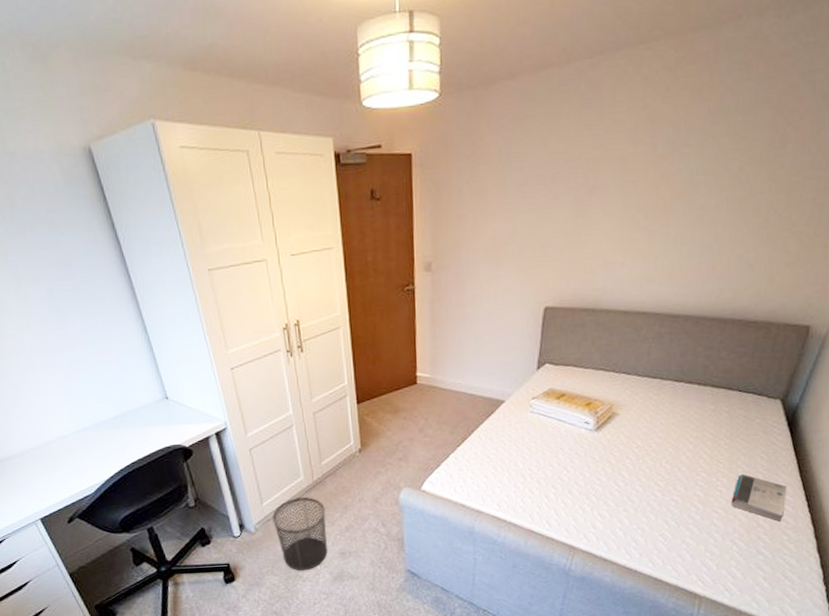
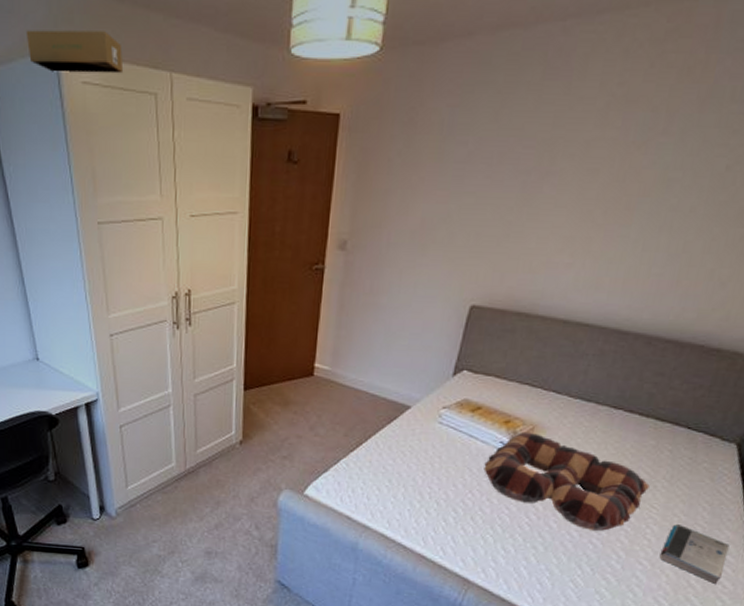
box: none [123,100,216,140] -> present [25,30,124,74]
waste bin: present [272,497,327,570] -> none [136,485,195,566]
seat cushion: none [574,410,714,489] -> present [484,431,650,531]

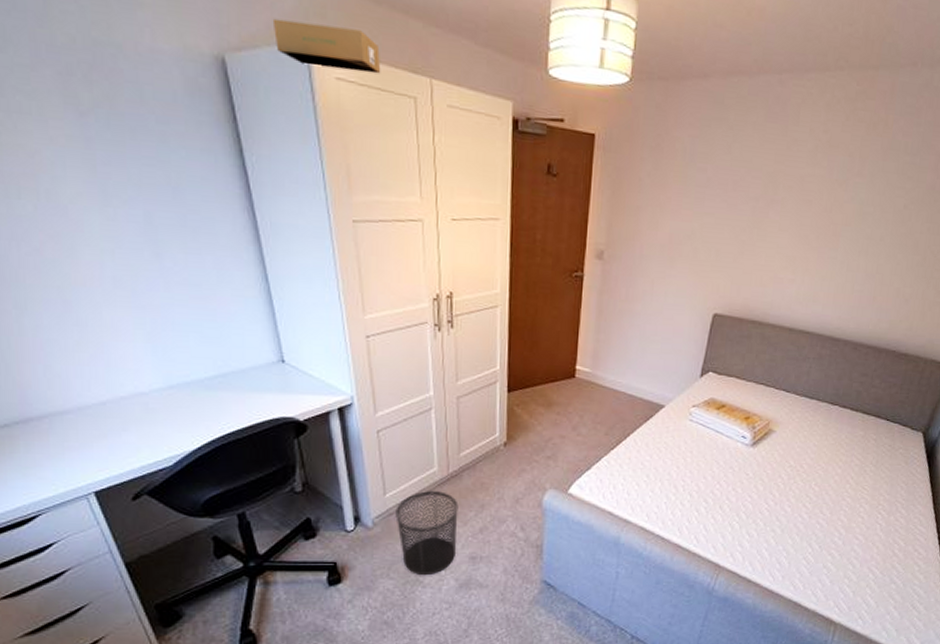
waste bin: none [136,485,195,566] -> present [395,491,459,575]
seat cushion: present [484,431,650,531] -> none [729,426,861,512]
book: present [659,523,730,584] -> none [871,501,922,552]

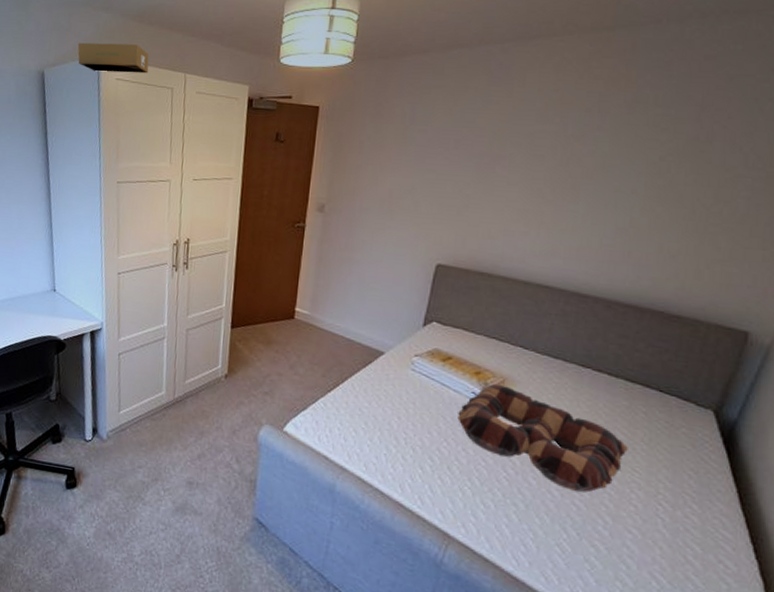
waste bin: present [395,491,459,575] -> none [126,412,181,493]
seat cushion: none [729,426,861,512] -> present [457,383,628,493]

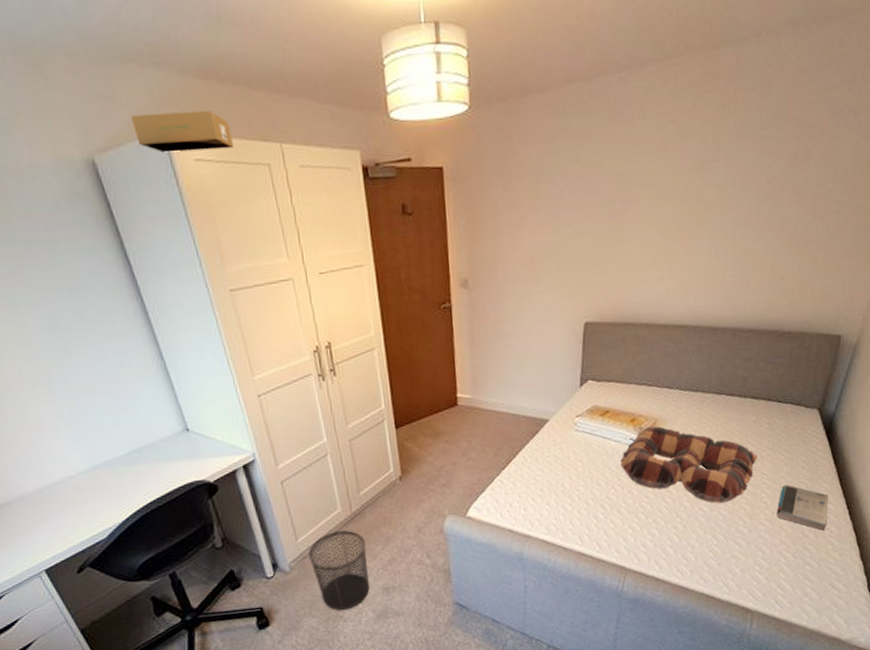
waste bin: none [126,412,181,493] -> present [308,530,370,610]
book: none [649,490,724,563] -> present [776,484,828,531]

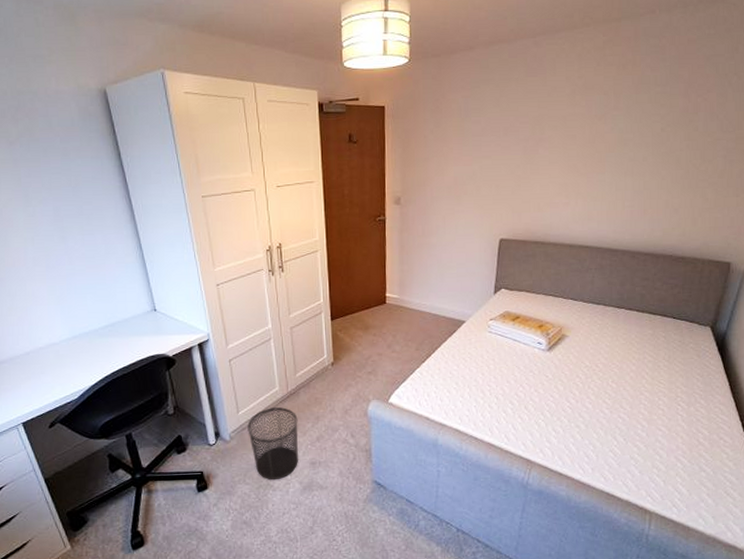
box: present [130,110,235,153] -> none [138,55,217,86]
seat cushion: present [620,426,757,503] -> none [528,332,655,407]
book: present [776,484,828,531] -> none [673,394,722,440]

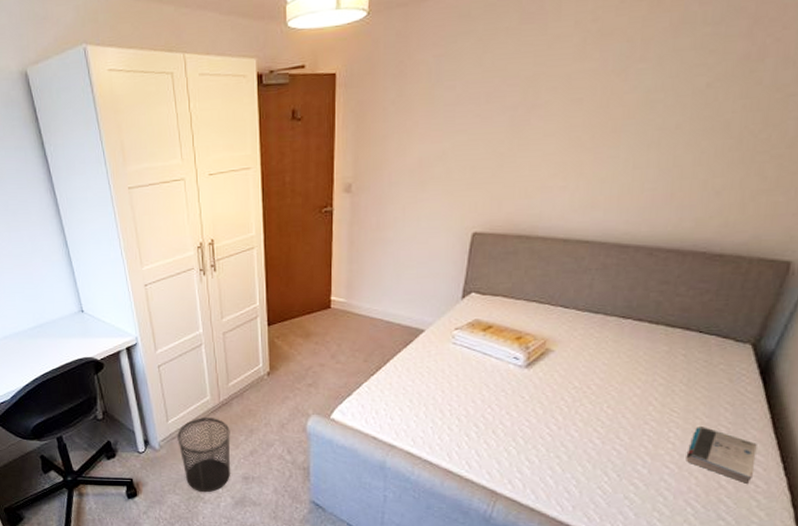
book: none [673,394,722,440] -> present [686,425,757,484]

